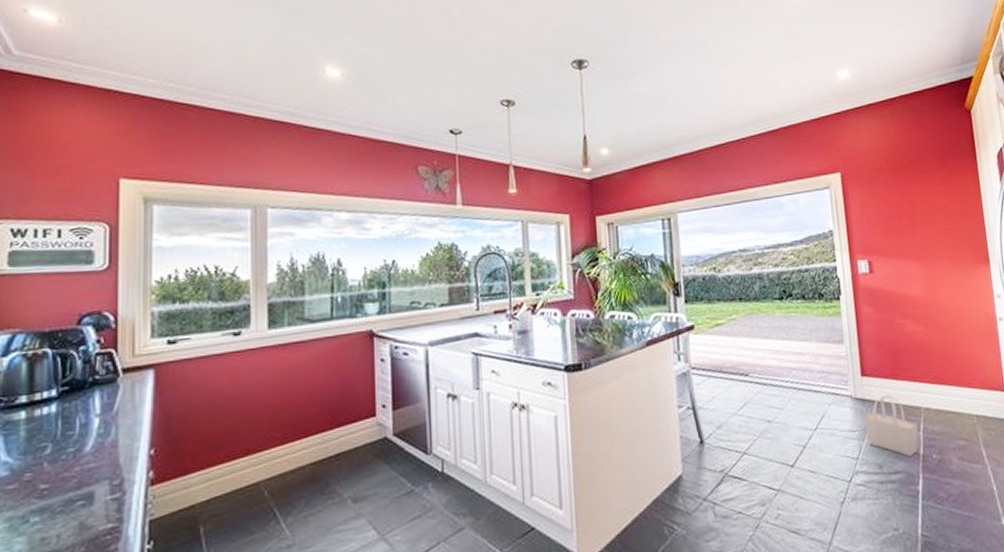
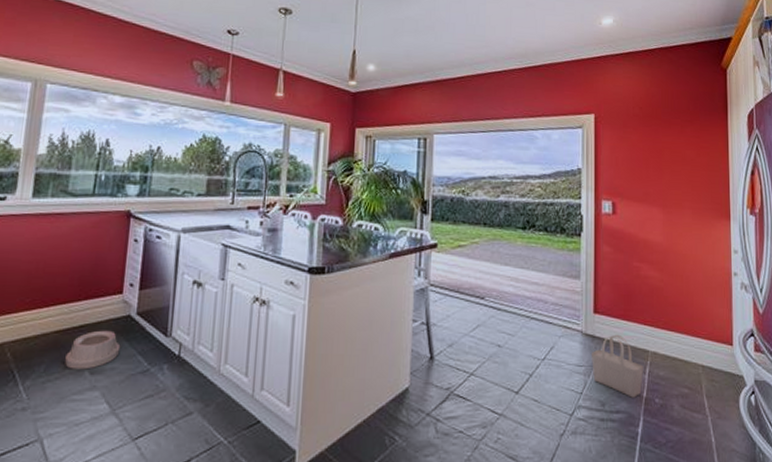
pet bowl: none [325,455,381,500] -> present [65,330,121,370]

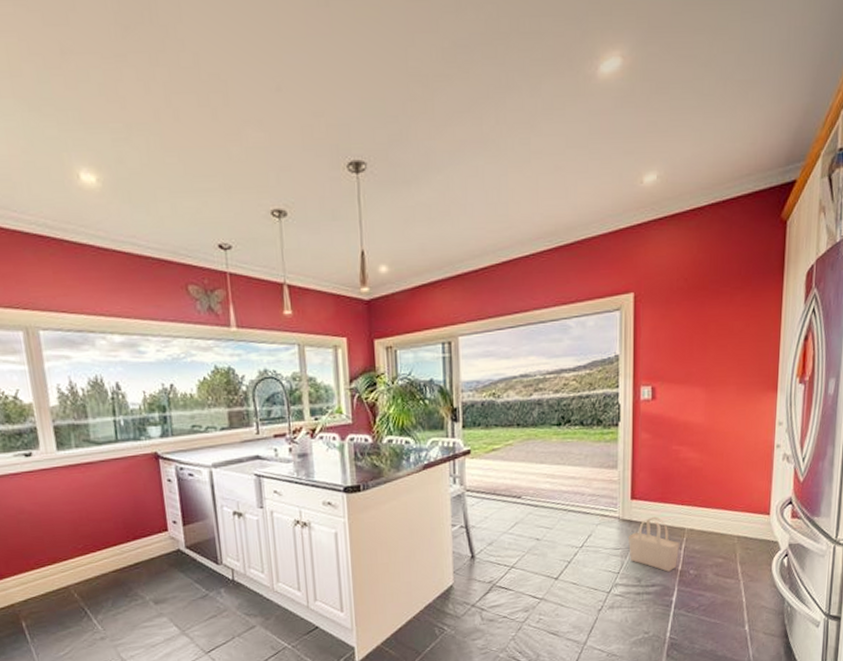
pet bowl: present [65,330,121,370] -> none [128,564,178,602]

